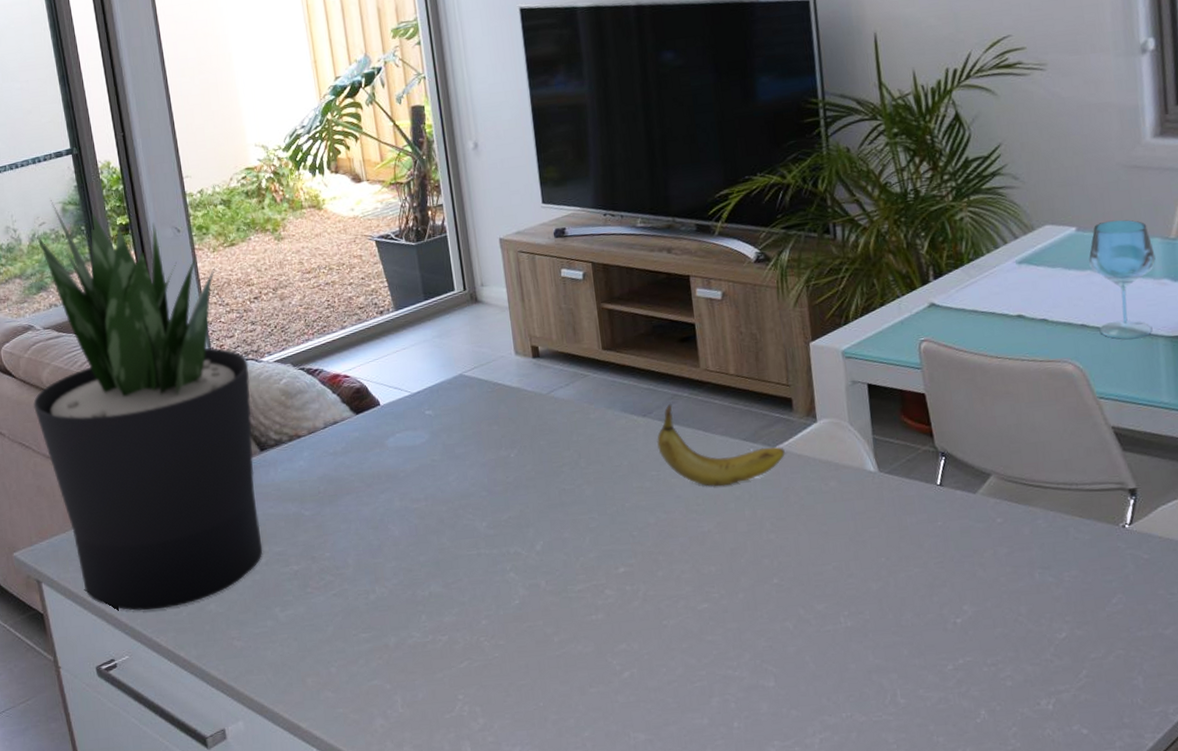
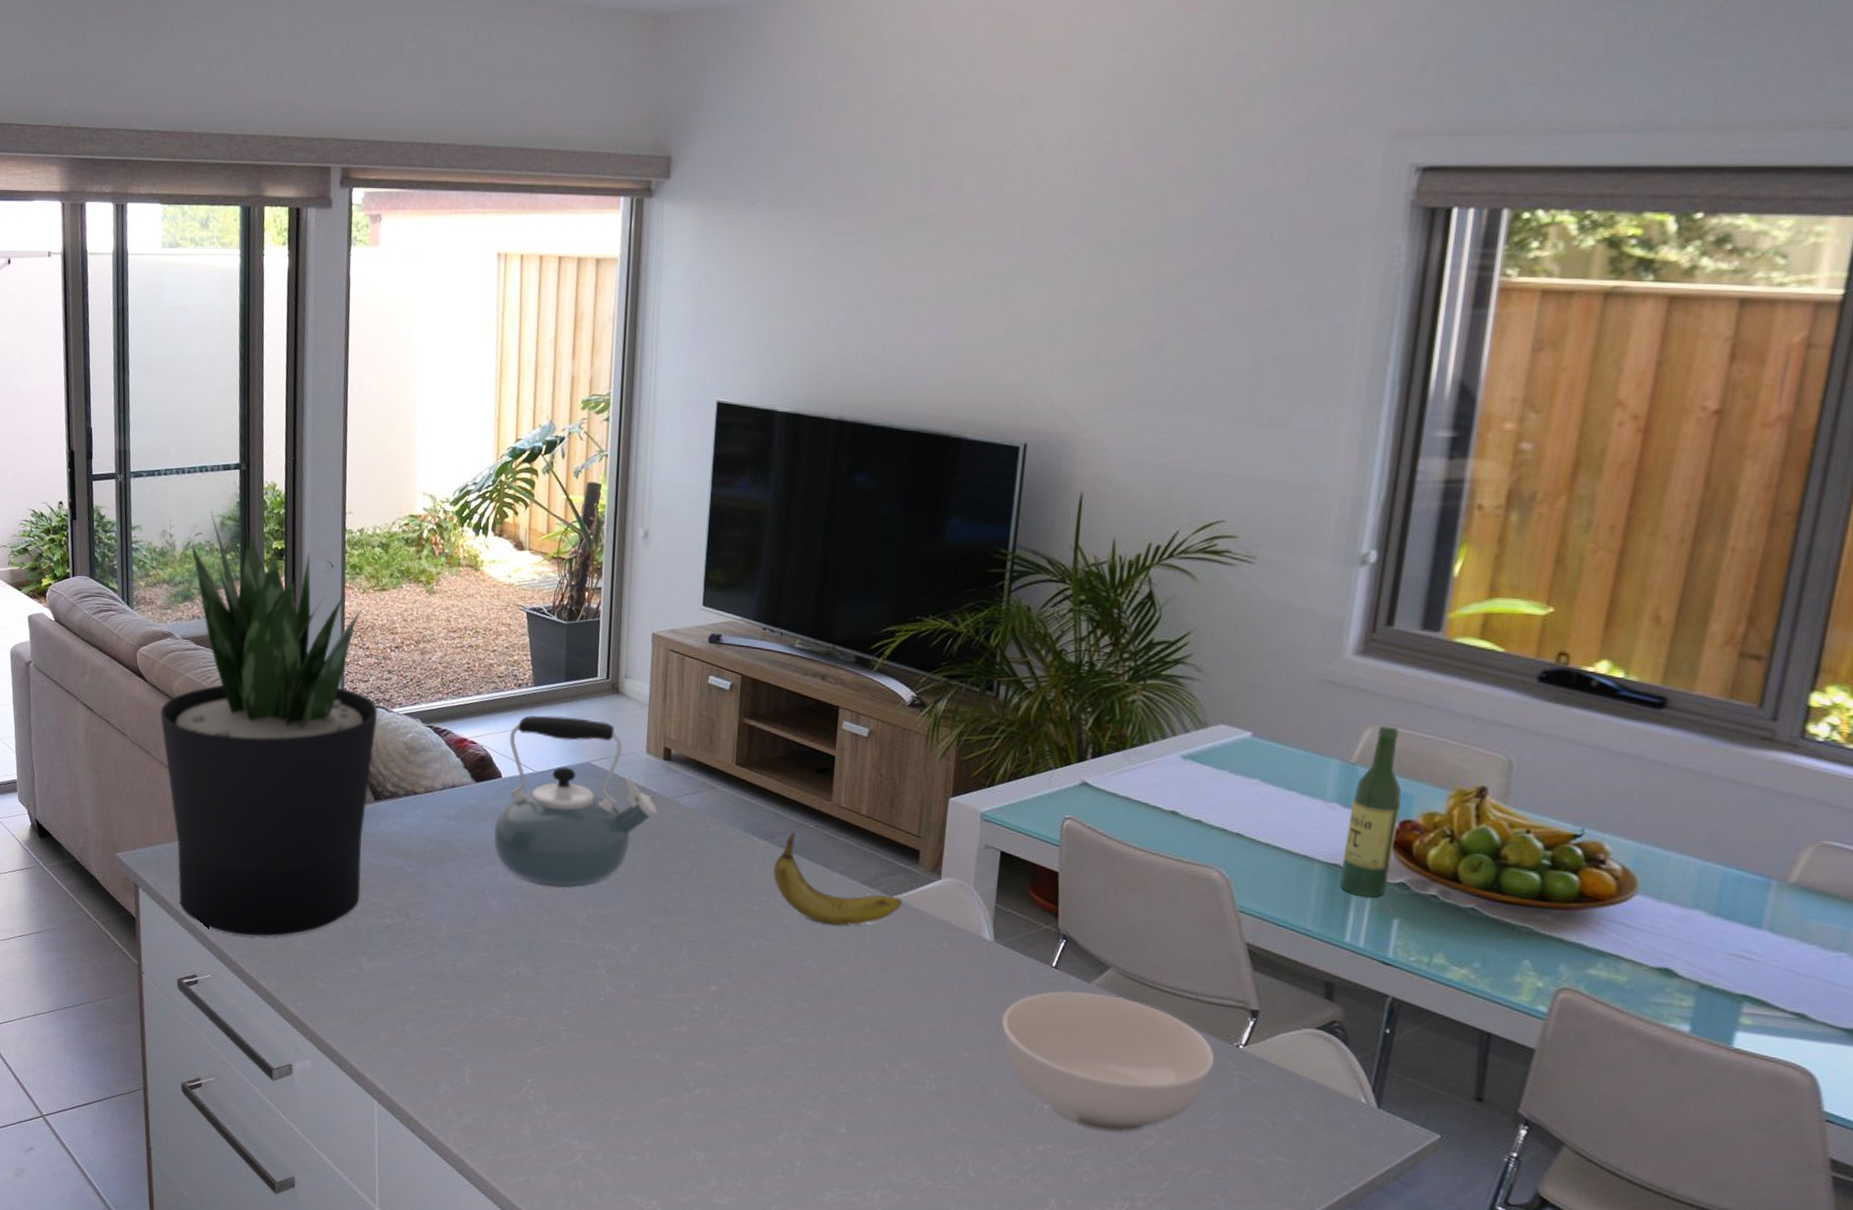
kettle: none [381,332,537,503] -> present [493,715,658,888]
bowl: none [899,501,1106,633] -> present [1001,991,1215,1132]
wine glass: present [1088,219,1156,340] -> none [1254,732,1330,859]

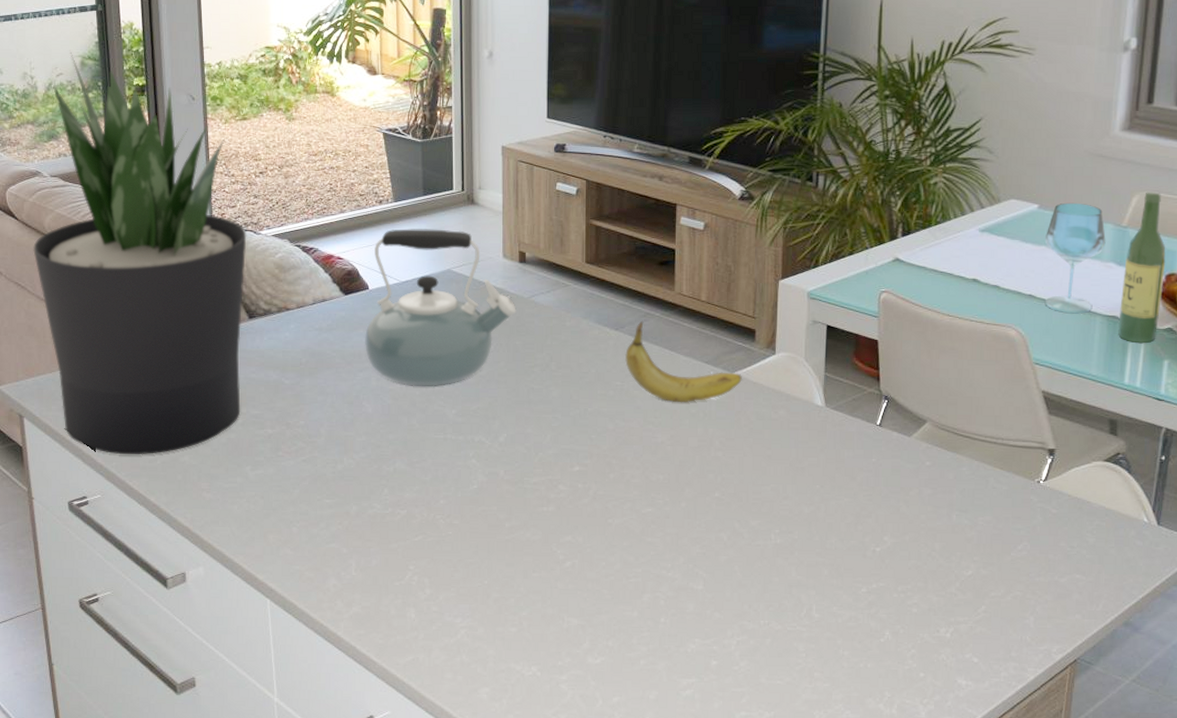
bowl: present [1001,991,1215,1132] -> none [834,445,1020,567]
wine glass: none [1254,732,1330,859] -> present [1044,202,1106,314]

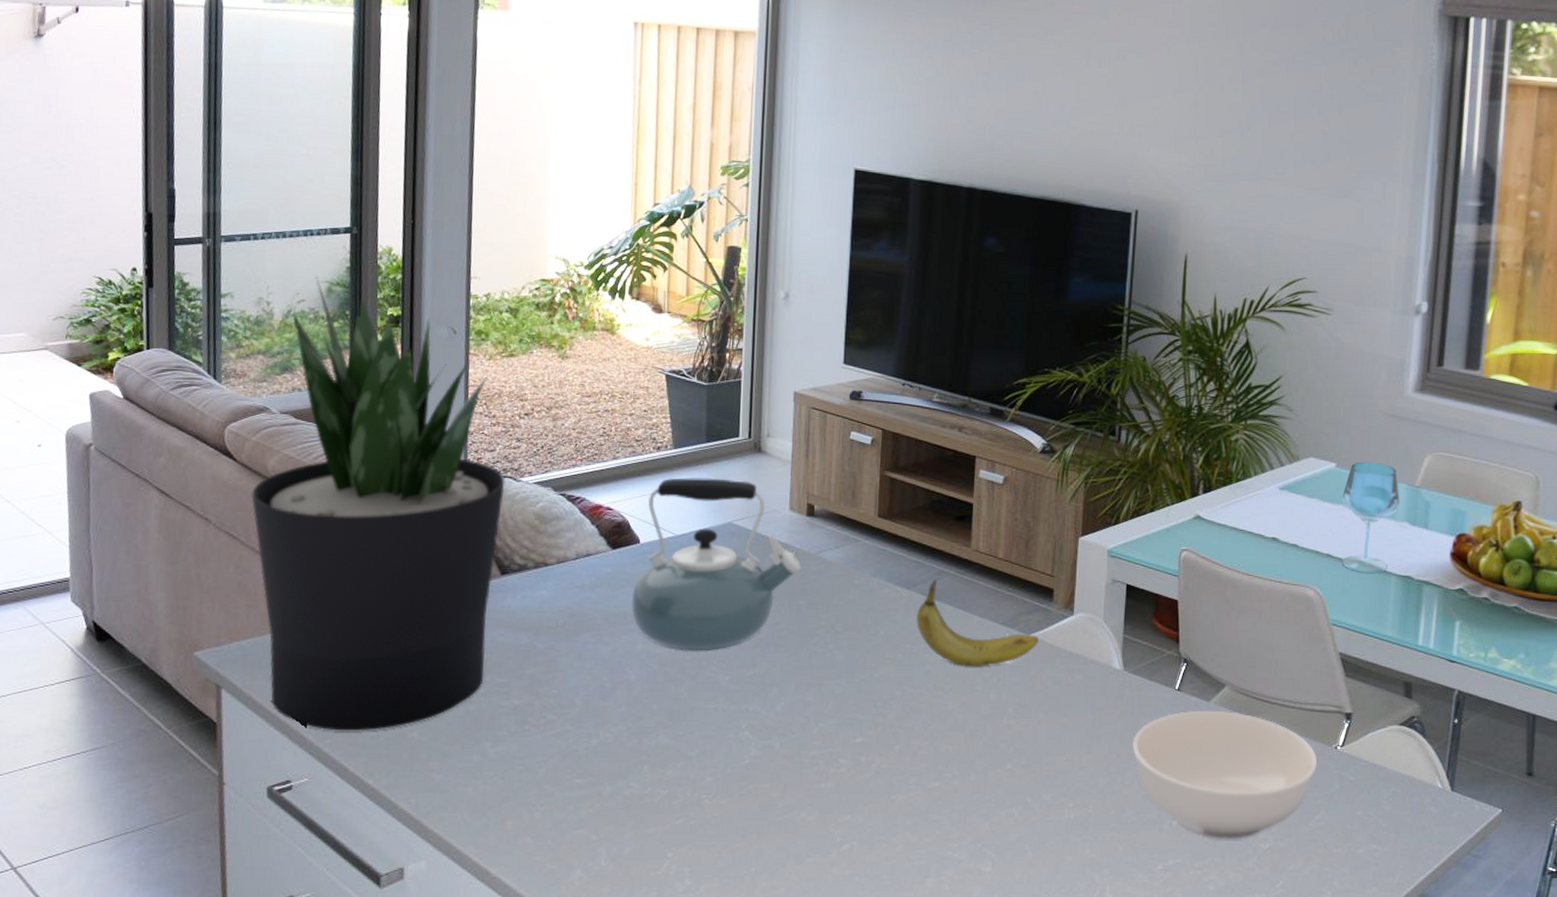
bowl: none [834,445,1020,567] -> present [1131,710,1318,840]
wine bottle: present [1118,192,1166,344] -> none [1412,452,1456,604]

